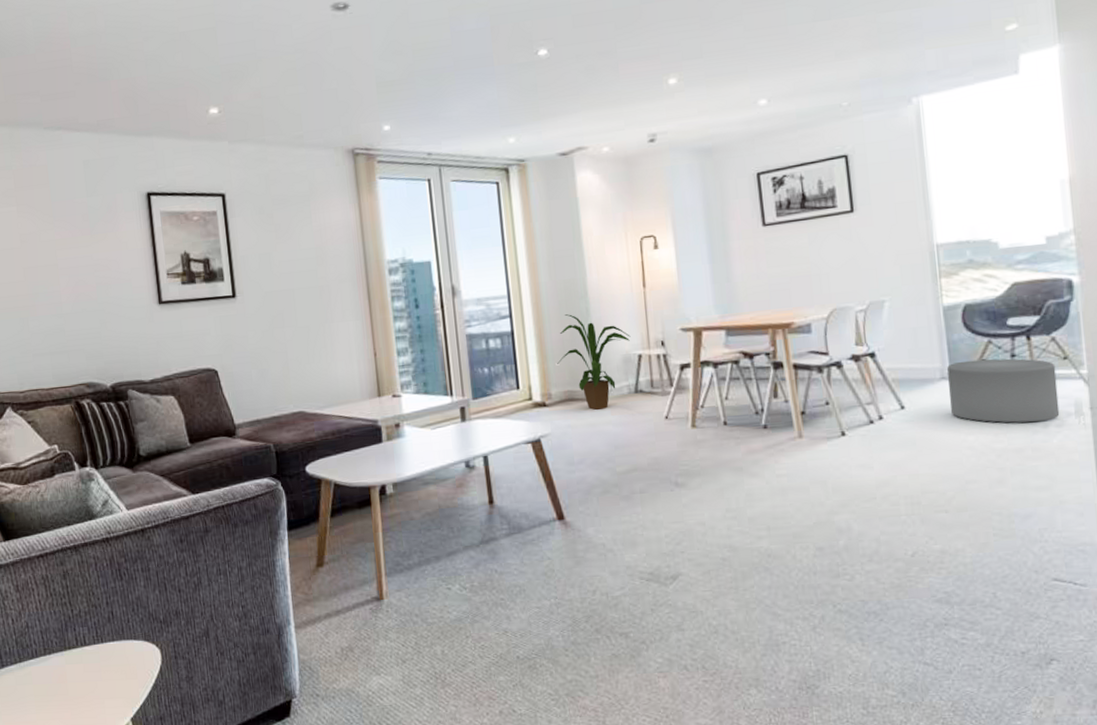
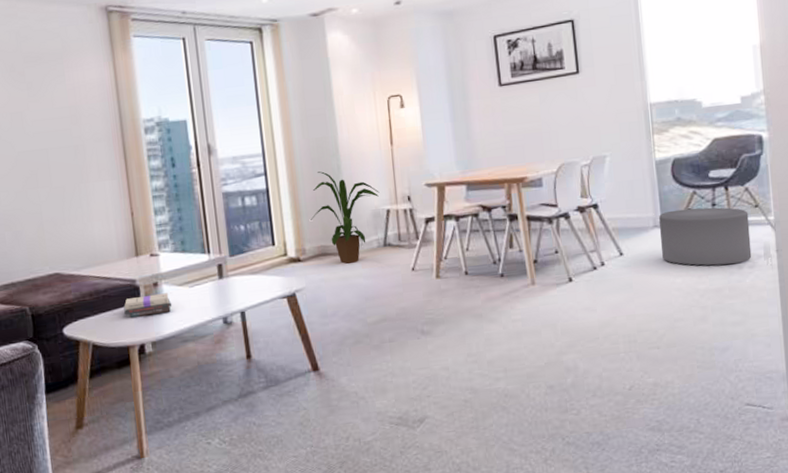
books: none [365,434,414,458] -> present [123,293,172,318]

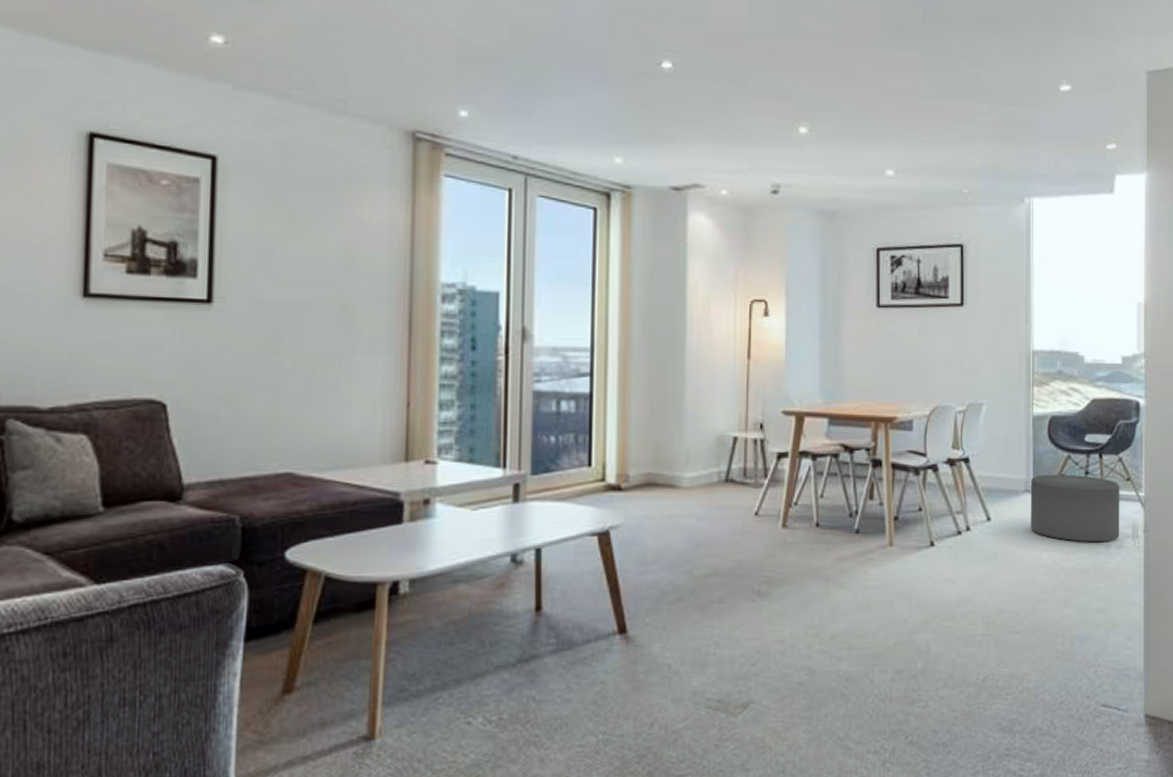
books: present [123,293,172,318] -> none [377,514,446,543]
house plant: present [310,171,379,264] -> none [640,380,728,499]

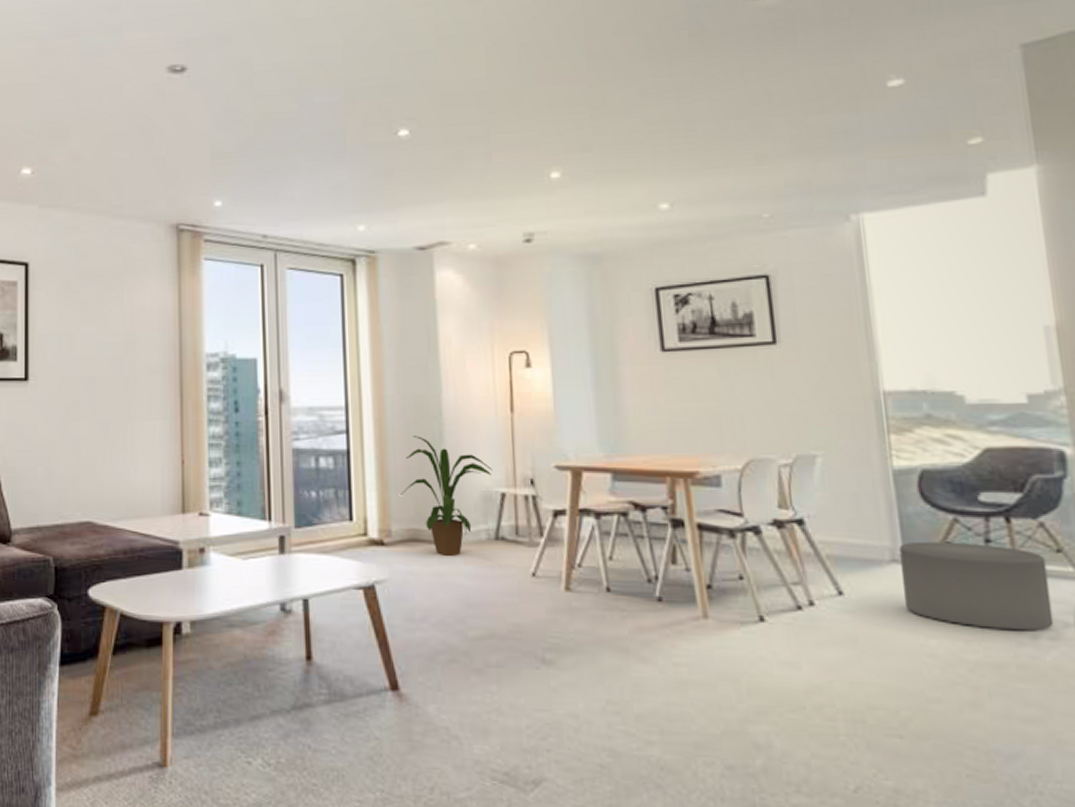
house plant: none [640,380,728,499] -> present [400,436,493,556]

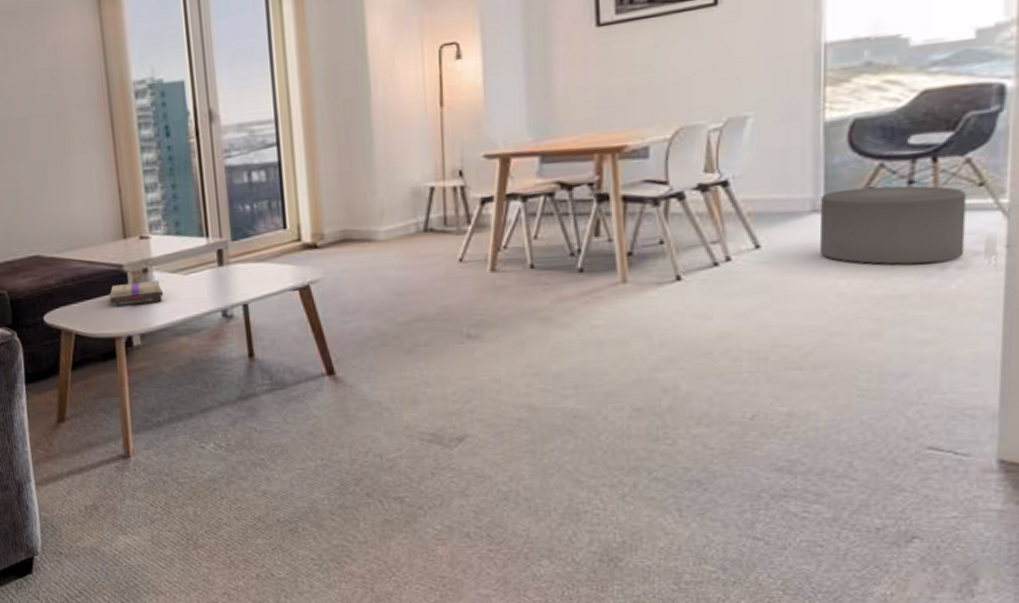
books: none [162,562,220,588] -> present [109,280,164,306]
house plant: present [400,436,493,556] -> none [332,140,422,252]

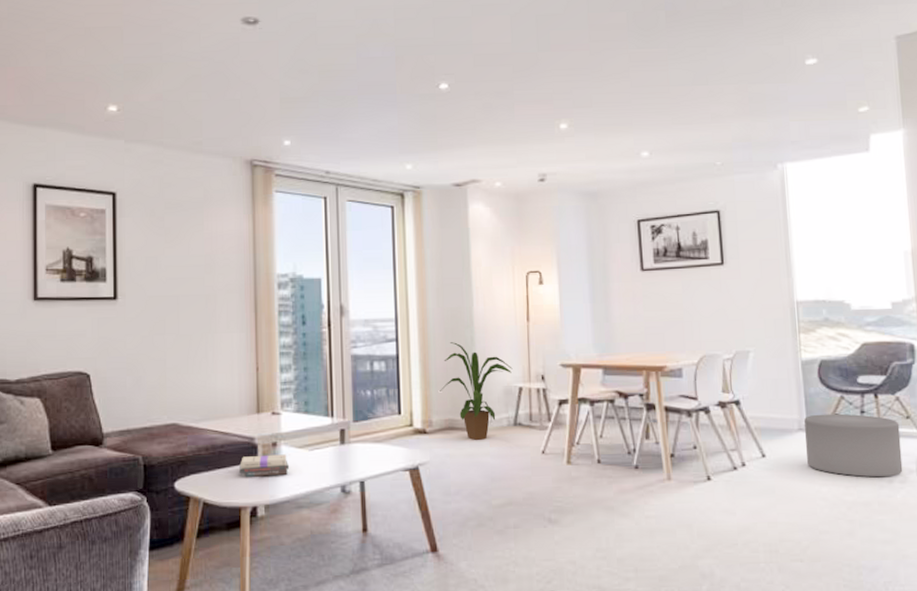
house plant: none [332,140,422,252] -> present [440,342,513,440]

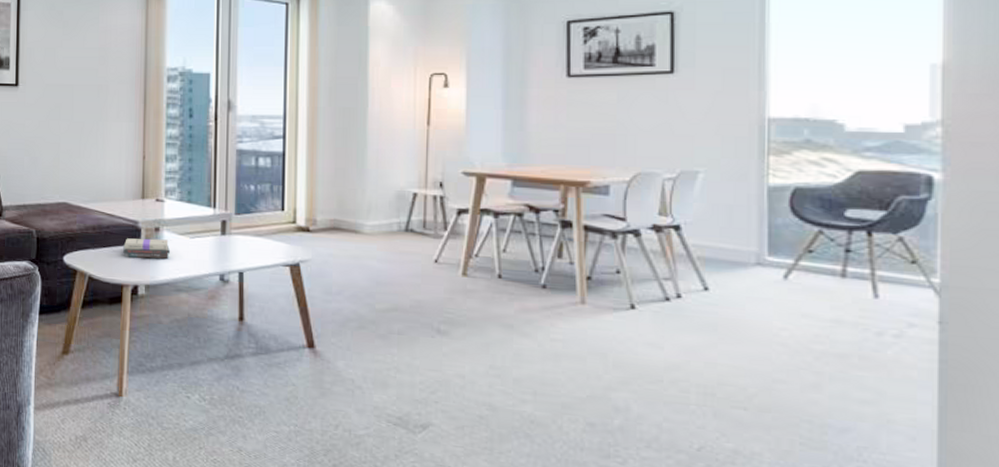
house plant: present [440,342,513,440] -> none [326,142,408,243]
pouf: present [804,413,903,478] -> none [764,248,900,329]

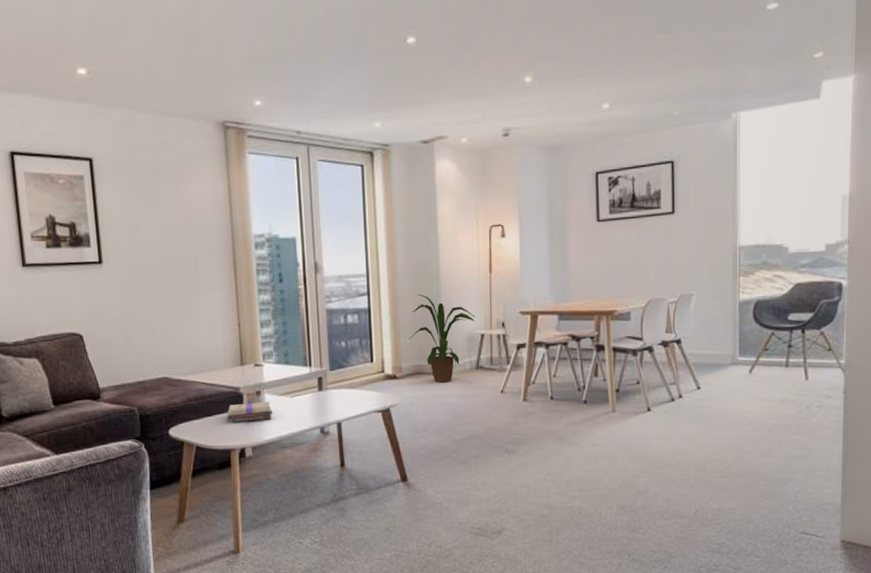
house plant: none [326,142,408,243] -> present [408,294,476,383]

